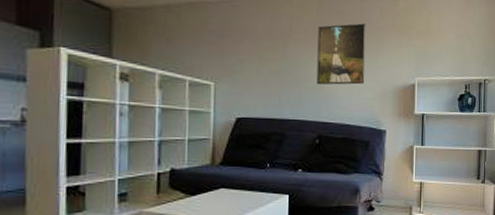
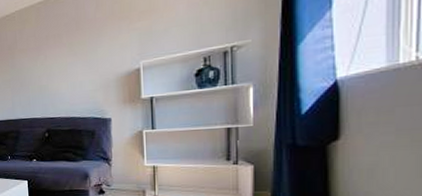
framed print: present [316,23,367,85] -> none [38,20,86,86]

